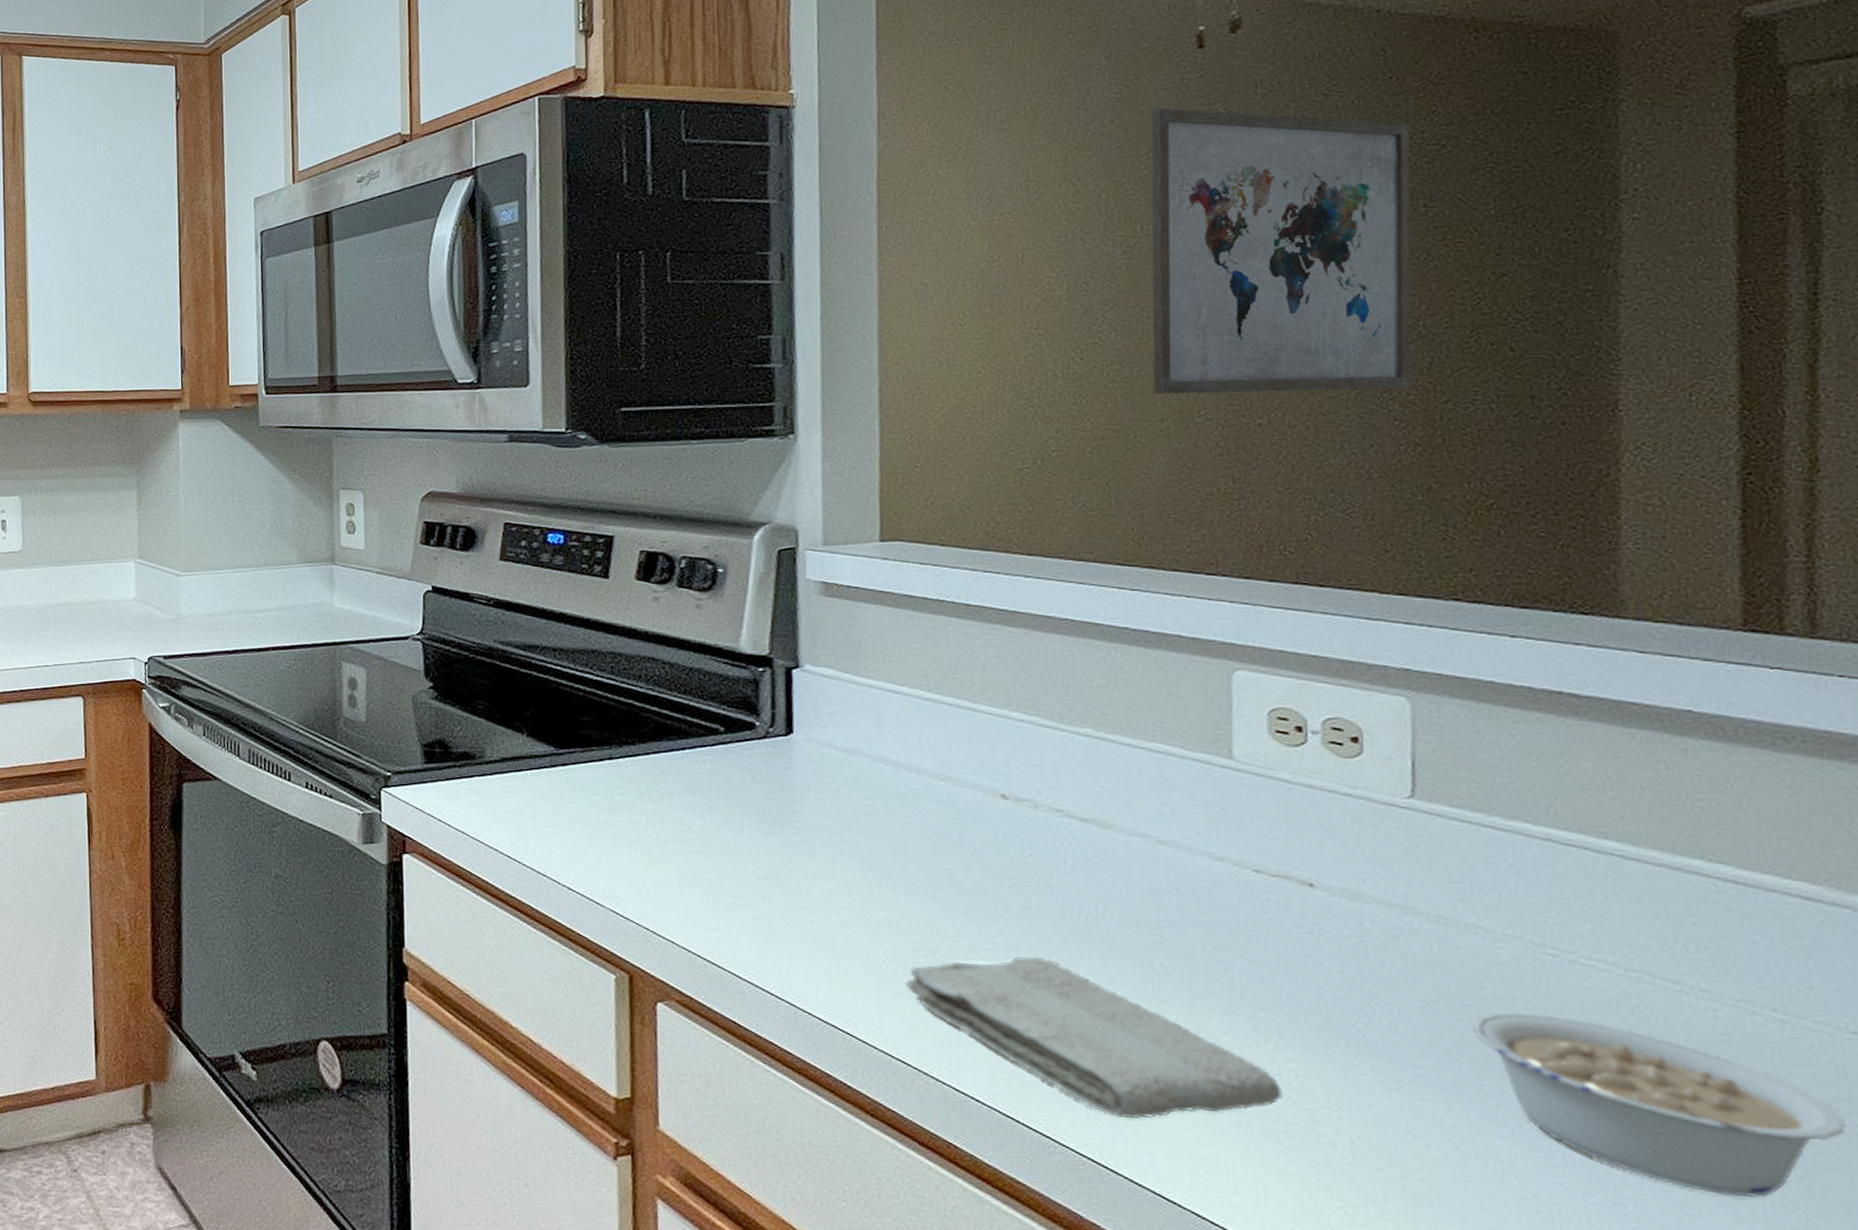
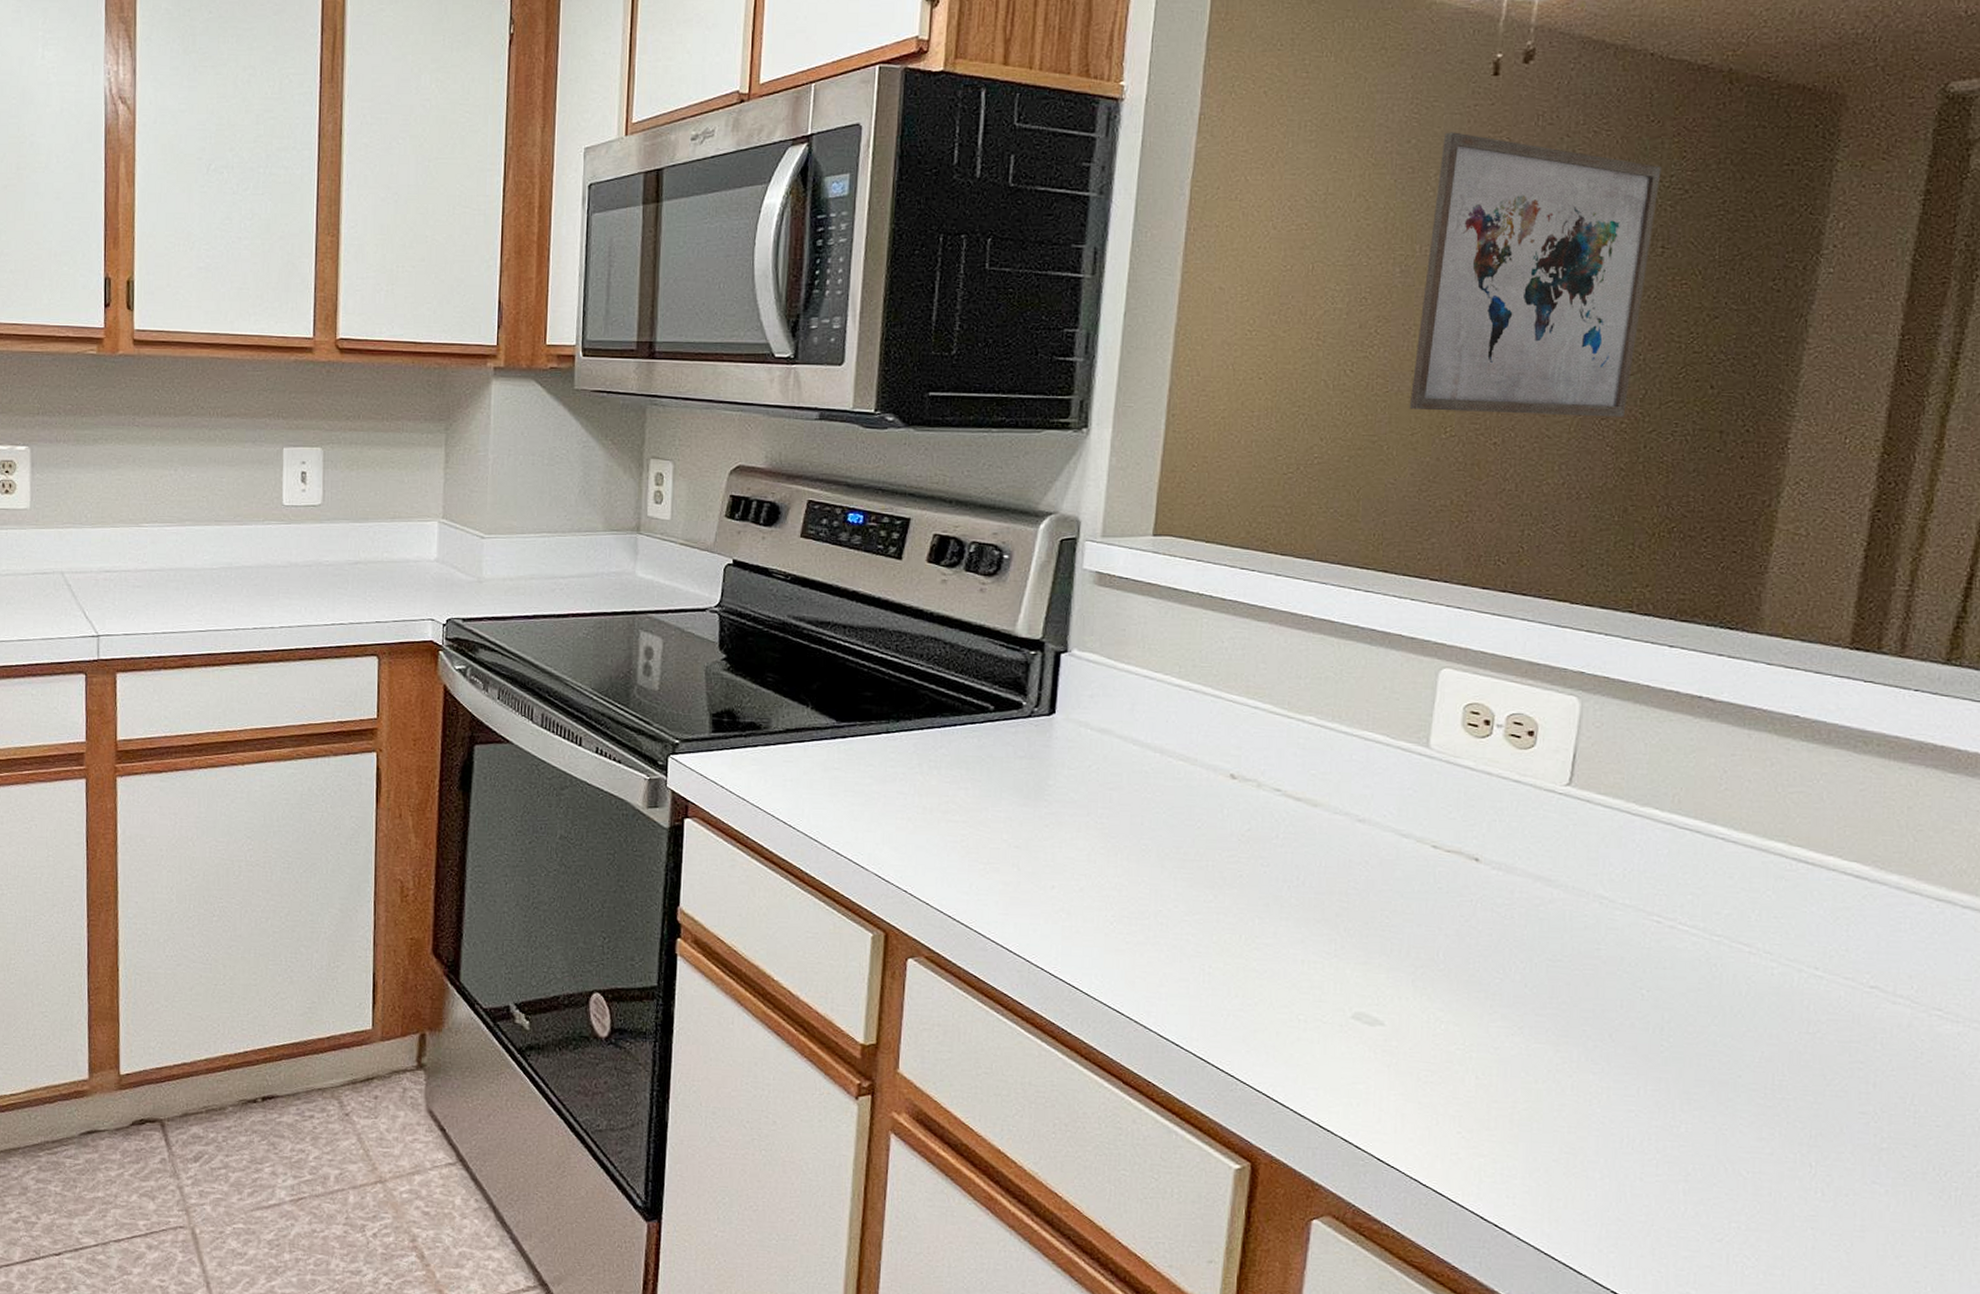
washcloth: present [906,957,1283,1119] -> none [1128,920,1428,1060]
legume: present [1471,1011,1846,1197] -> none [1585,969,1852,1120]

